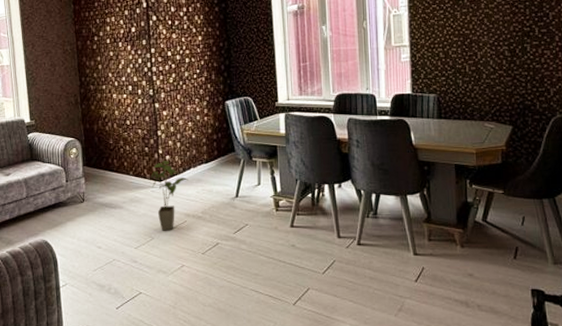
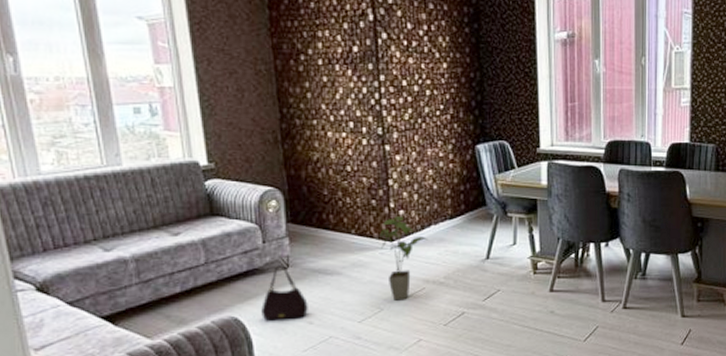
handbag: none [64,199,98,244] -> present [261,265,308,321]

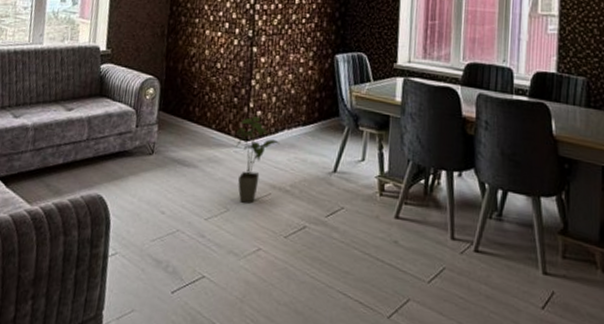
handbag: present [261,265,308,321] -> none [122,150,164,206]

